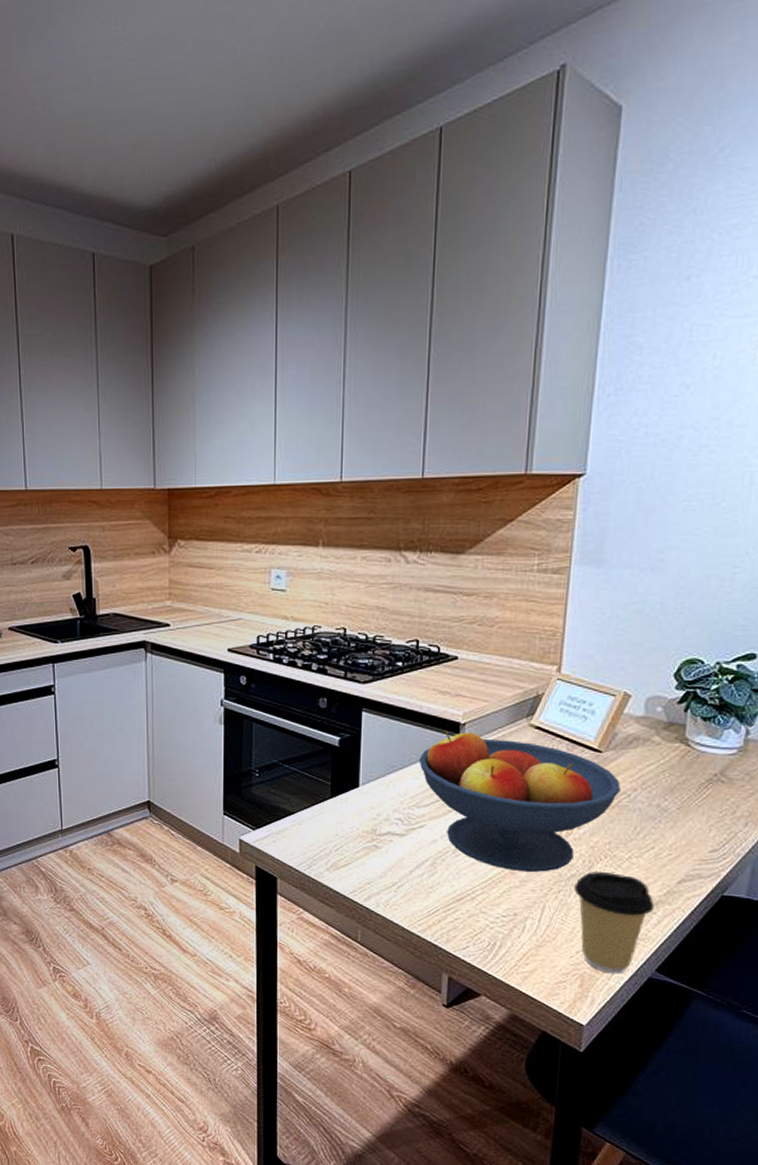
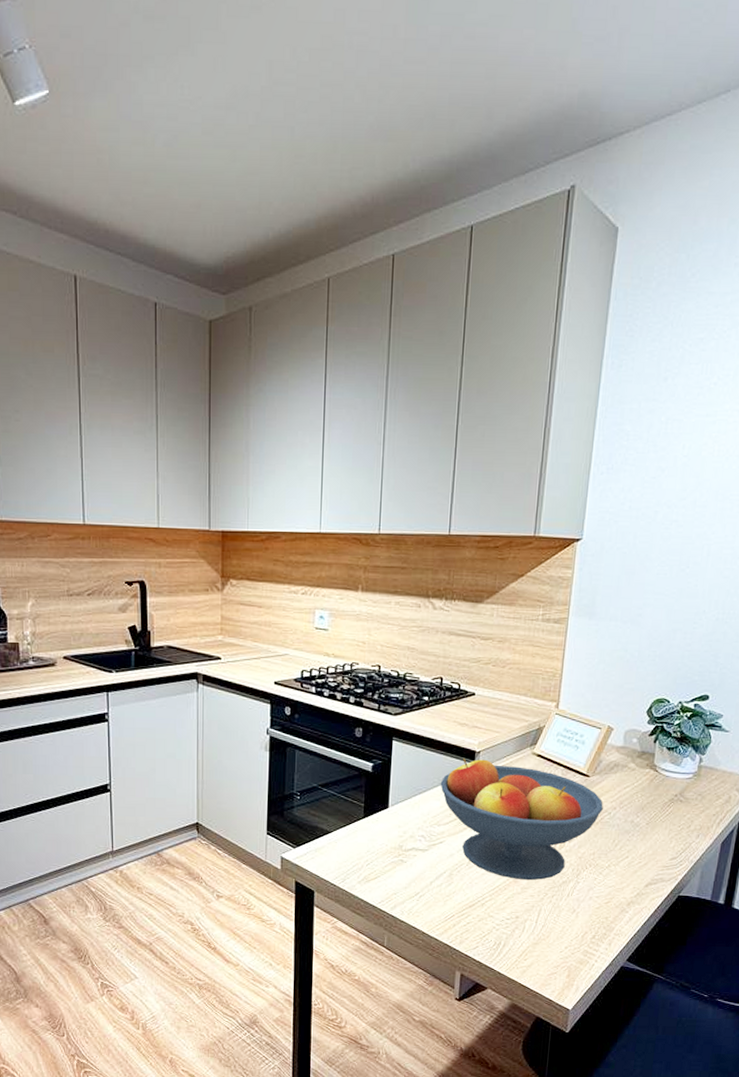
coffee cup: present [574,872,654,974] -> none [565,879,627,965]

